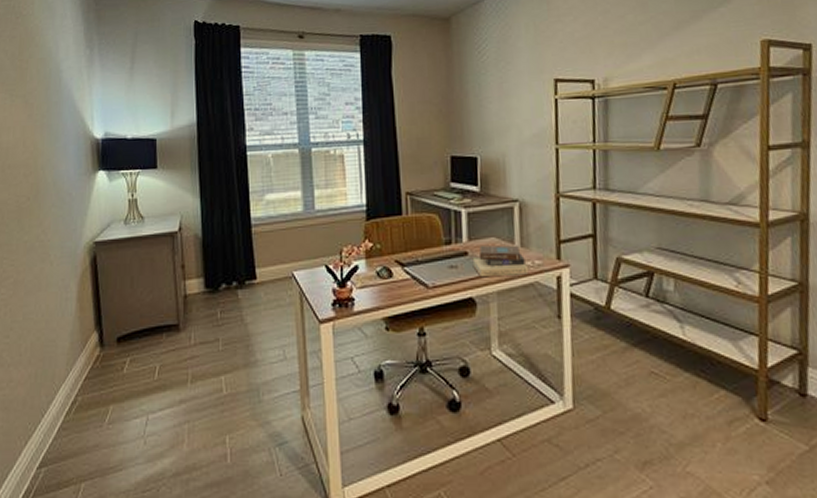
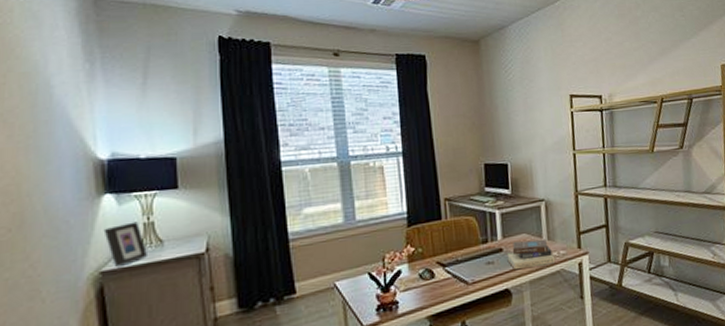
picture frame: none [97,197,131,238] -> present [103,221,147,267]

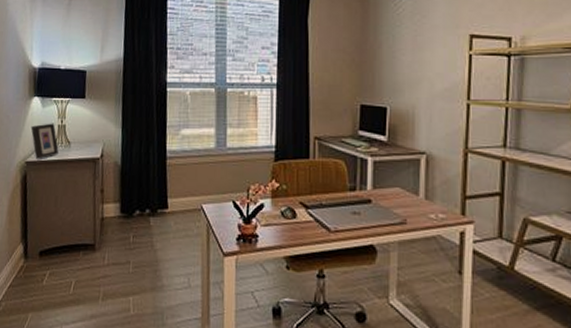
books: present [506,239,556,271] -> none [375,195,432,227]

